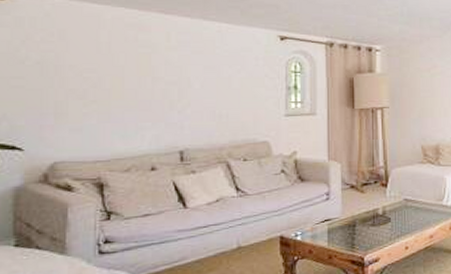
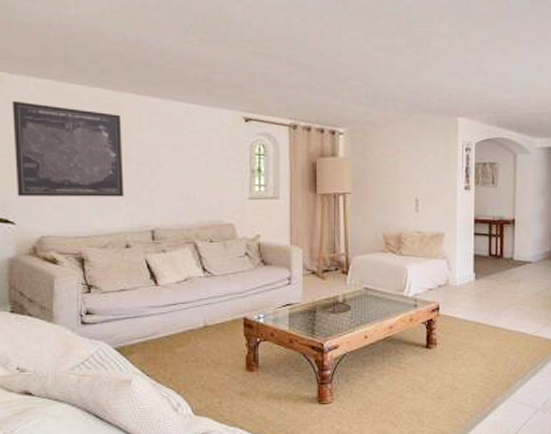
wall art: none [23,21,150,120] -> present [12,100,124,197]

